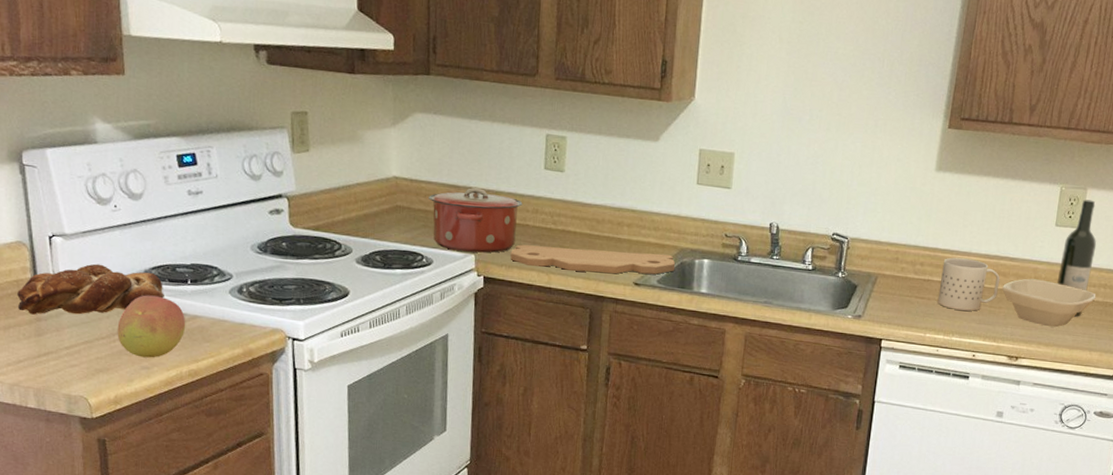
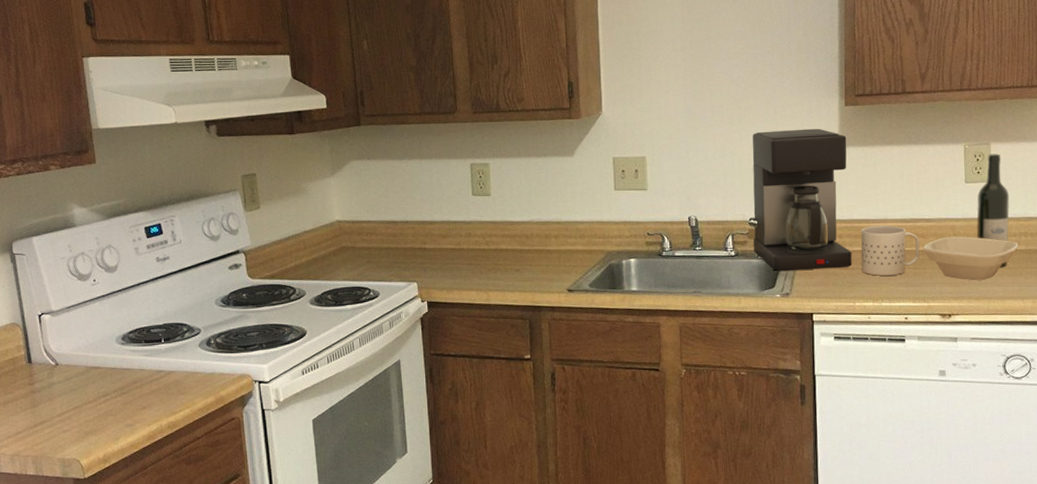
bread loaf: present [17,263,164,315] -> none [14,334,142,388]
fruit: present [117,295,186,358] -> none [102,357,163,416]
casserole: present [429,187,523,253] -> none [370,220,456,281]
cutting board: present [510,244,676,275] -> none [450,259,605,287]
coffee maker: none [832,143,945,297] -> present [752,128,852,272]

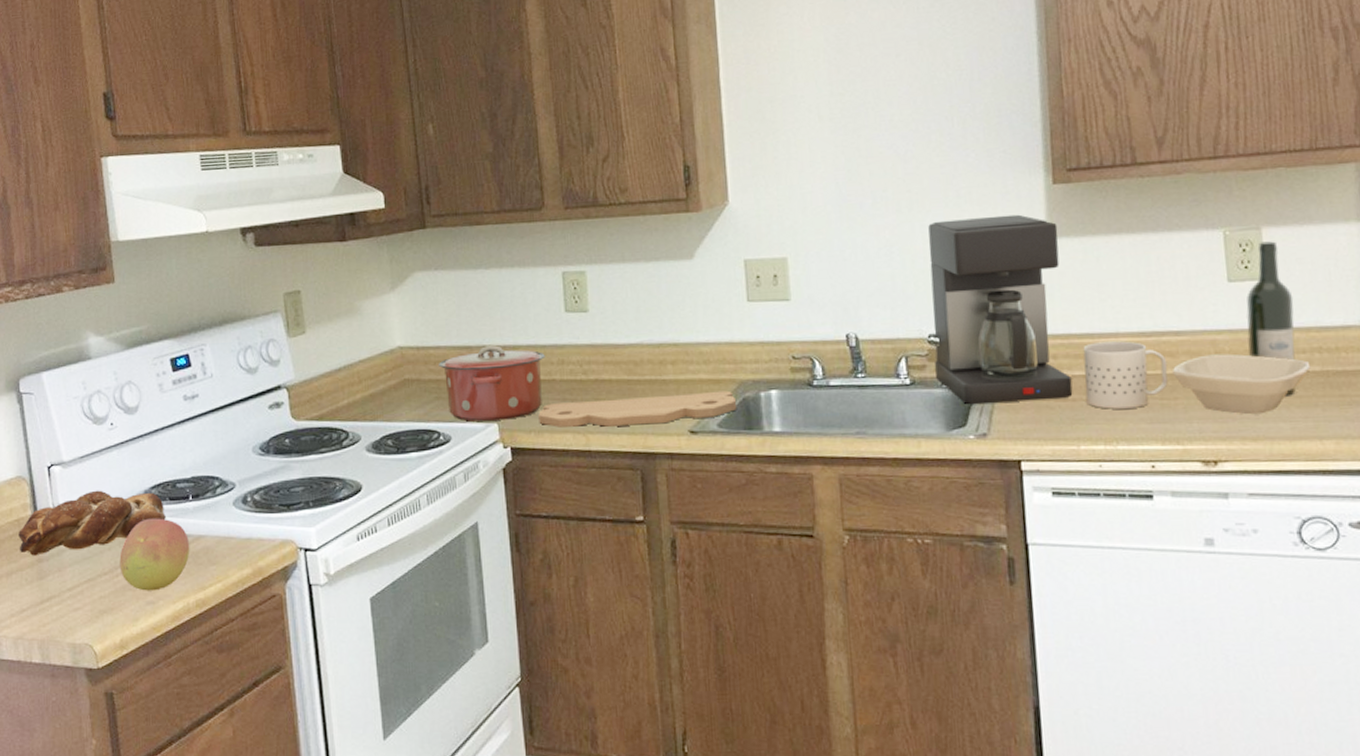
bread loaf: none [14,334,142,388] -> present [19,490,166,556]
fruit: none [102,357,163,416] -> present [119,518,190,591]
casserole: none [370,220,456,281] -> present [439,344,545,422]
cutting board: none [450,259,605,287] -> present [538,390,737,429]

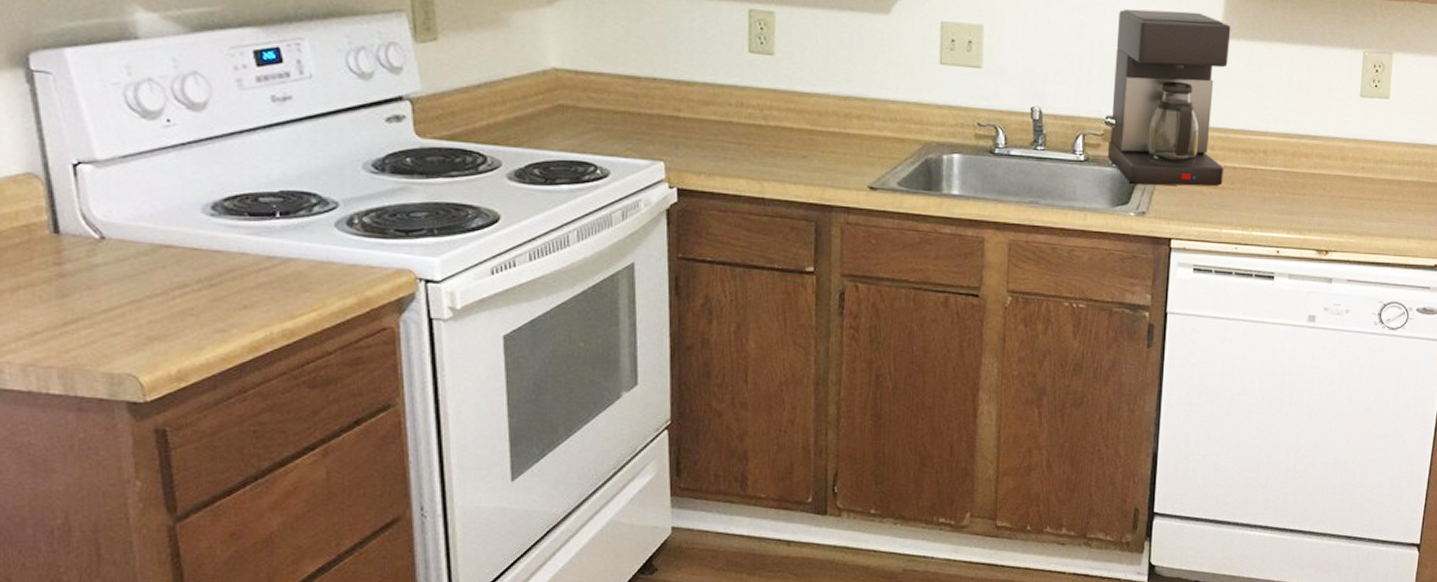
bread loaf: present [19,490,166,556] -> none [28,197,243,270]
fruit: present [119,518,190,591] -> none [177,235,276,317]
casserole: present [439,344,545,422] -> none [600,77,723,159]
cutting board: present [538,390,737,429] -> none [710,146,919,178]
mug: present [1083,341,1168,409] -> none [1233,138,1303,200]
bowl: present [1173,354,1311,415] -> none [1306,159,1411,214]
wine bottle: present [1246,241,1296,395] -> none [1366,65,1407,199]

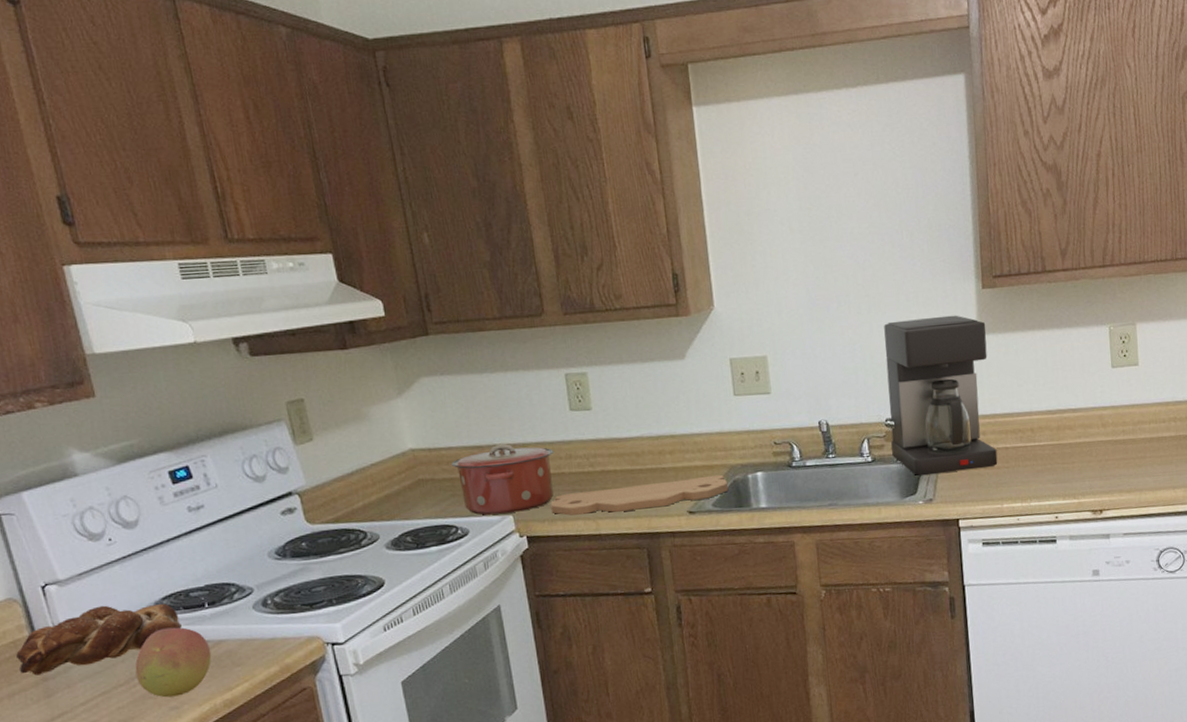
bread loaf: none [28,197,243,270] -> present [16,604,182,676]
fruit: none [177,235,276,317] -> present [135,627,212,698]
casserole: none [600,77,723,159] -> present [451,443,554,515]
cutting board: none [710,146,919,178] -> present [551,474,729,516]

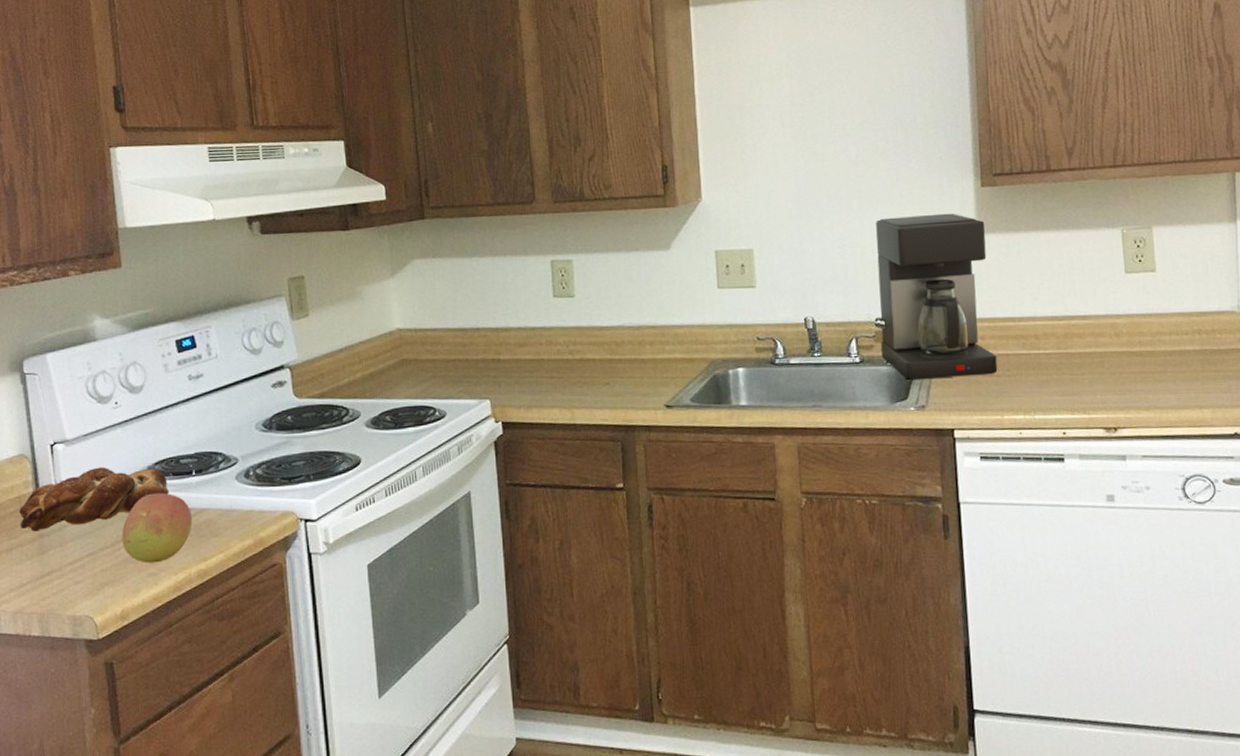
casserole: present [451,443,554,515] -> none [435,327,535,398]
cutting board: present [551,474,729,516] -> none [528,368,708,404]

